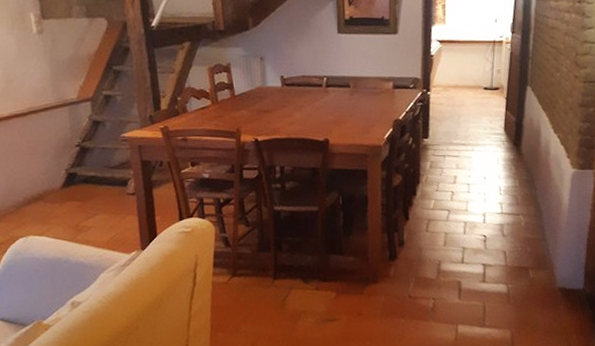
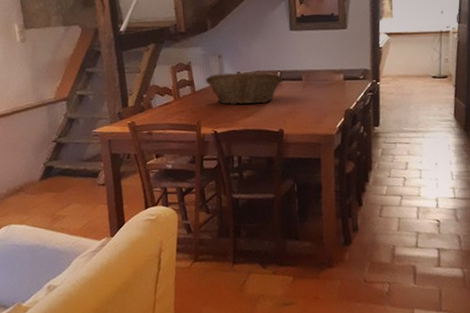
fruit basket: none [245,75,329,112] -> present [205,71,283,105]

